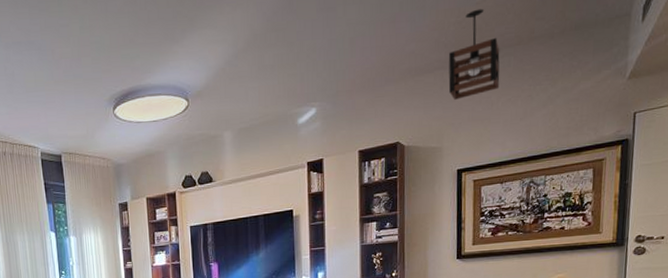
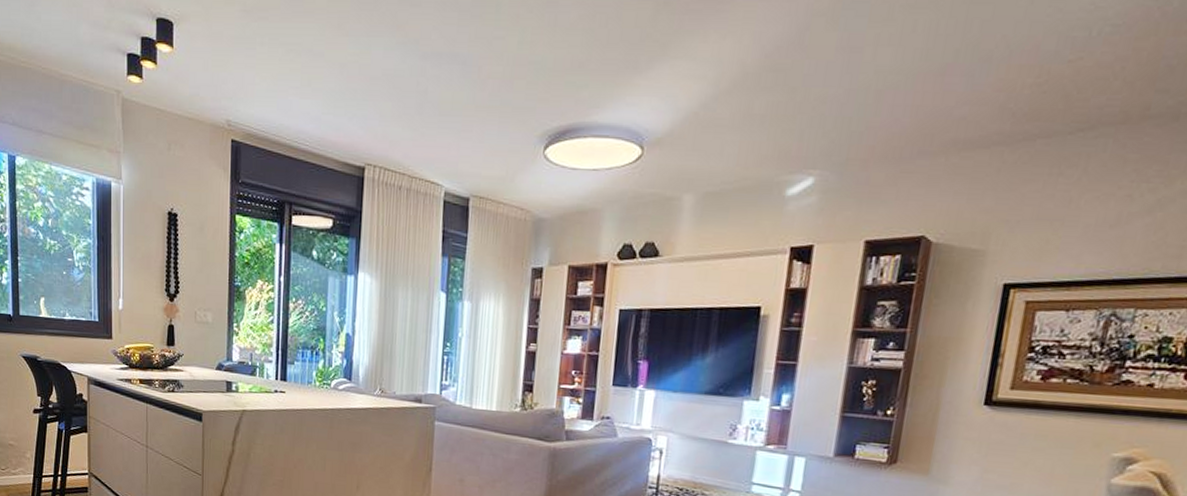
pendant light: present [448,8,500,100] -> none [1008,69,1095,189]

